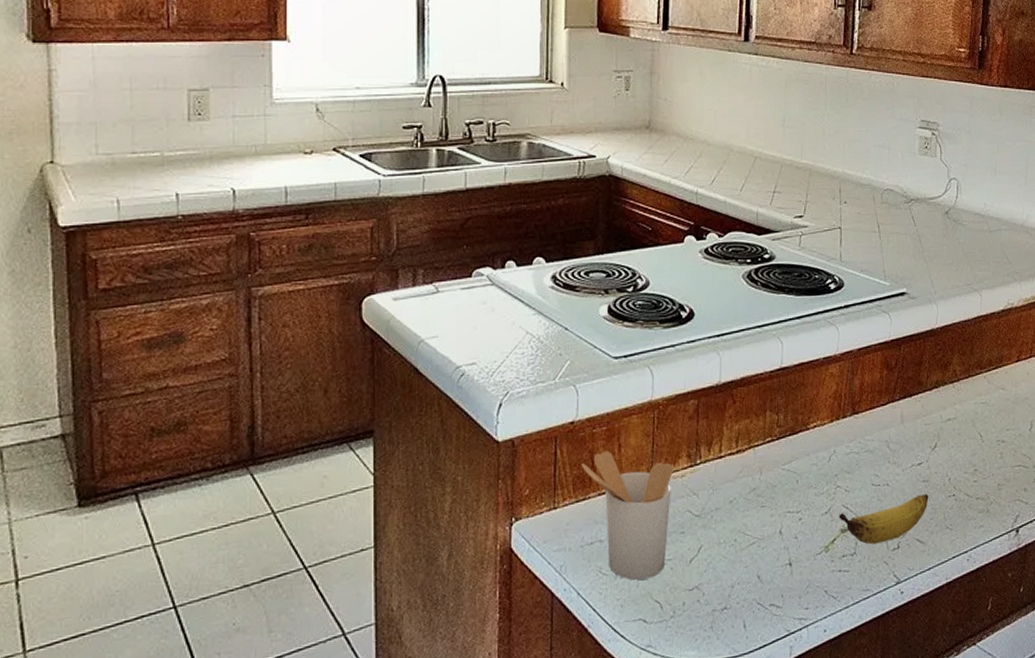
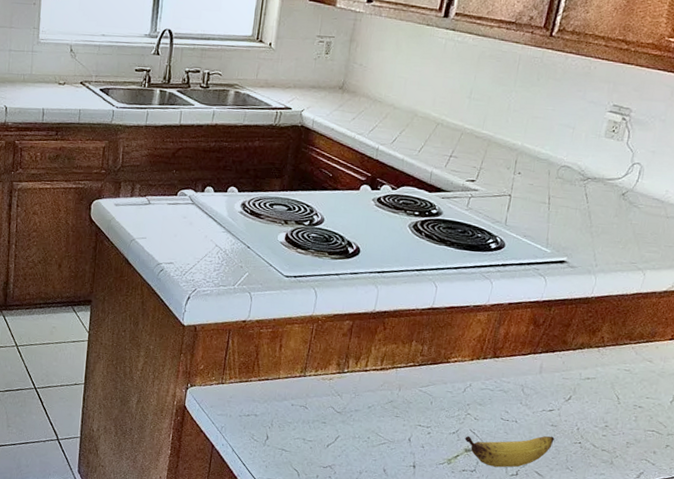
utensil holder: present [581,450,673,580] -> none [247,347,324,451]

